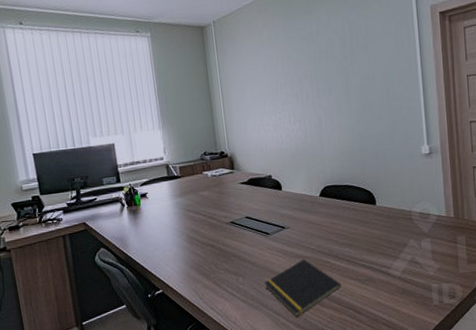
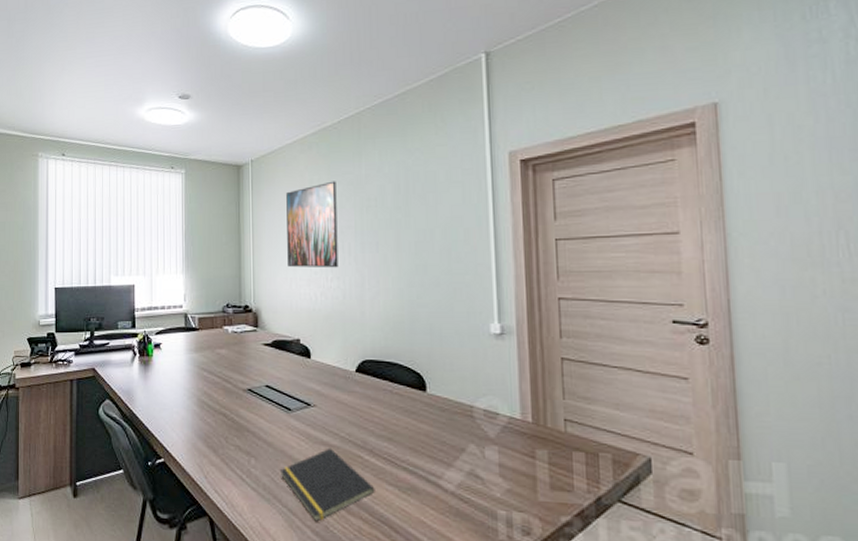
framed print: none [248,37,299,116] -> present [286,181,338,268]

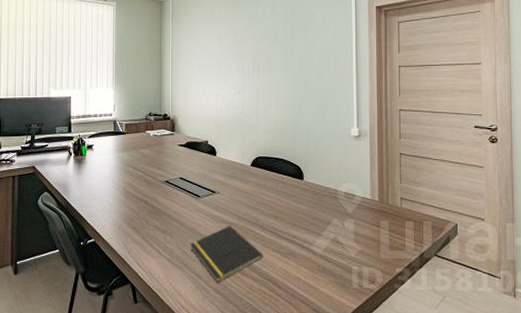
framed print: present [286,181,338,268] -> none [200,17,239,85]

